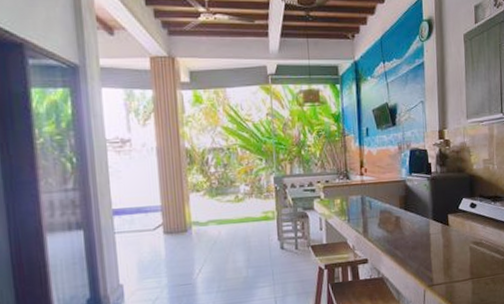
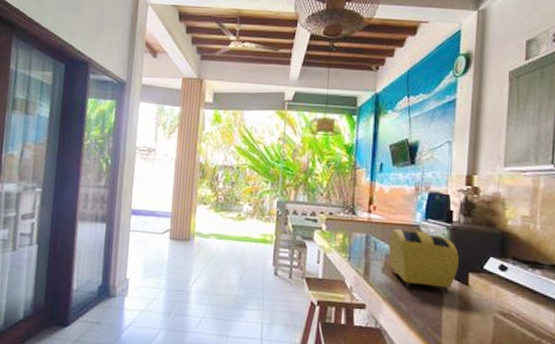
toaster: none [381,184,440,239] -> present [388,228,459,295]

